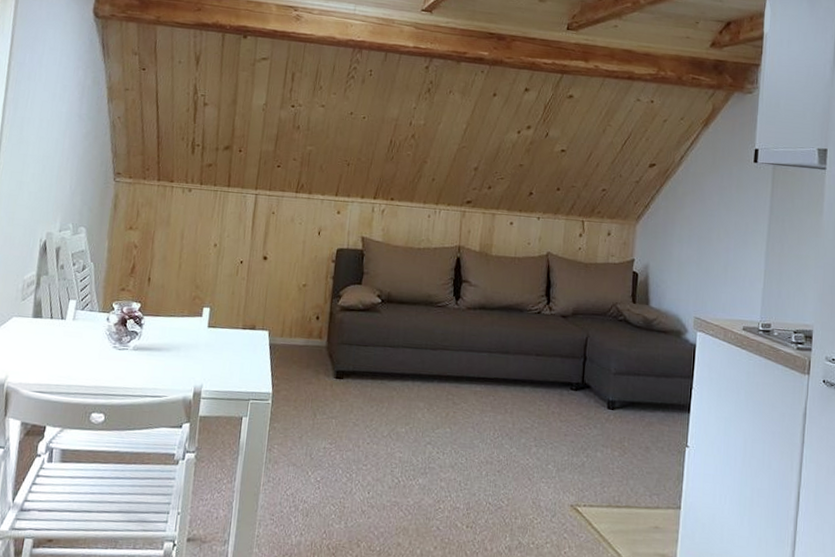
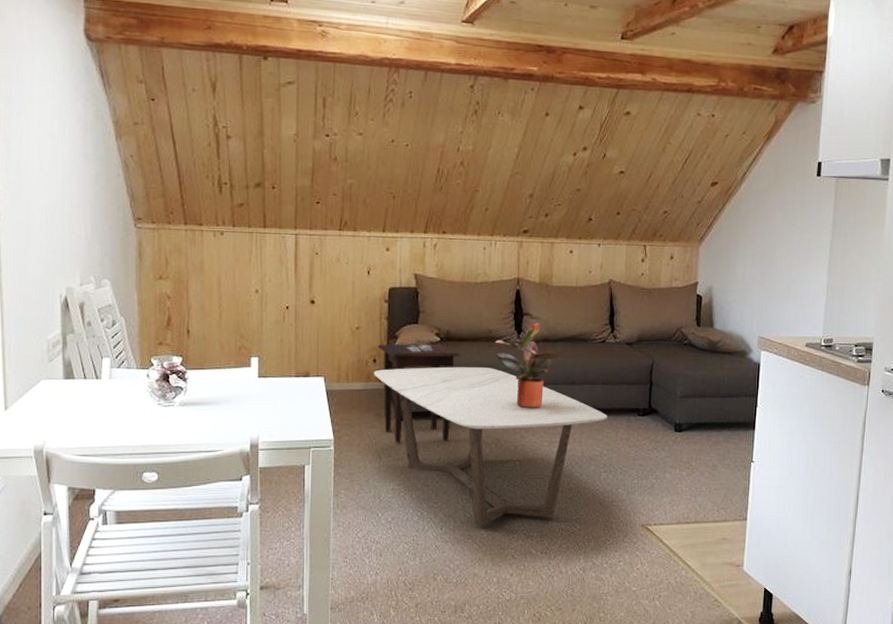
coffee table: none [315,326,540,492] -> present [373,366,607,525]
side table: none [321,302,400,402] -> present [377,343,461,443]
potted plant: none [433,290,495,375] -> present [495,323,559,408]

